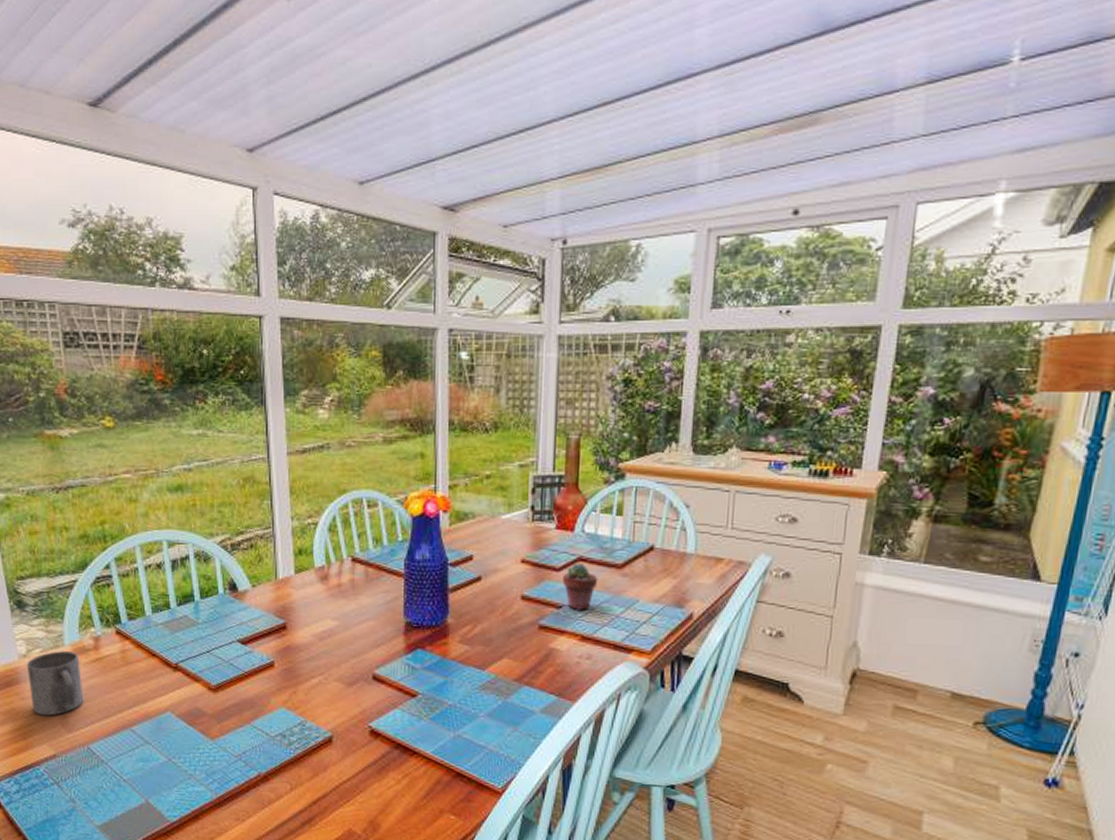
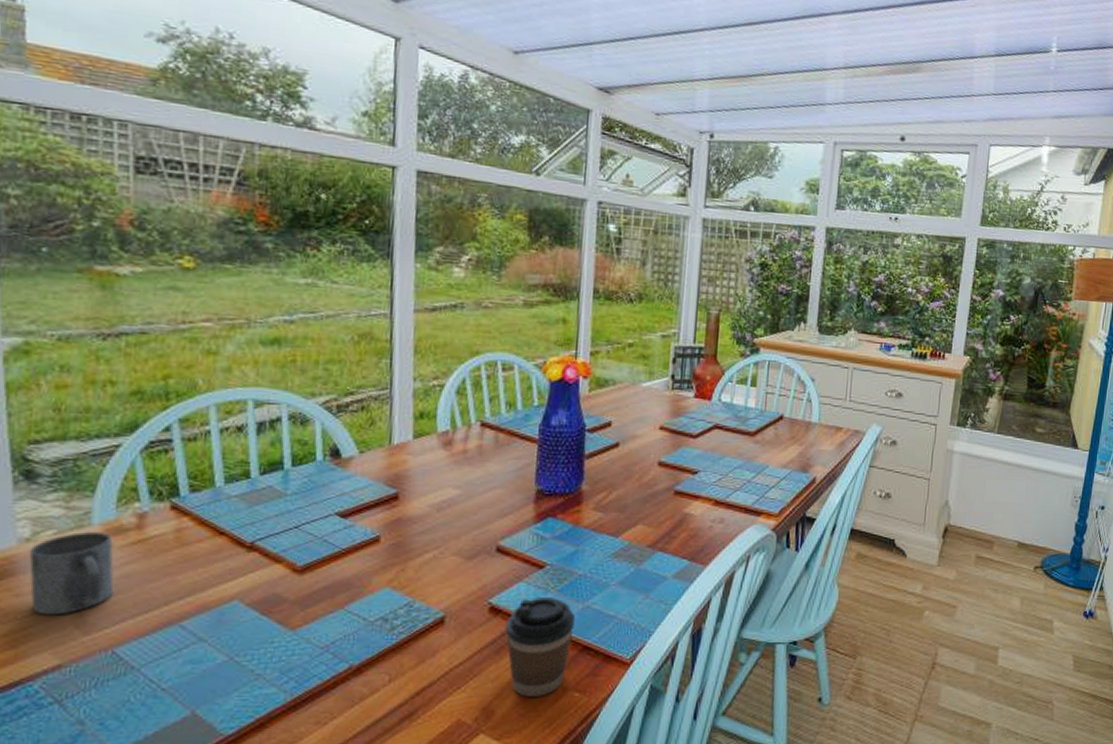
coffee cup: none [385,724,448,816] -> present [505,597,576,697]
potted succulent: present [563,563,598,610] -> none [699,431,733,476]

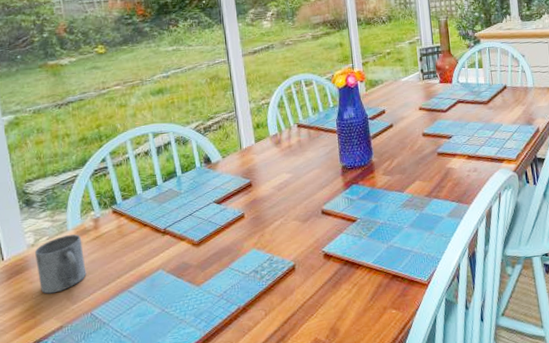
coffee cup: present [505,597,576,697] -> none [336,242,384,317]

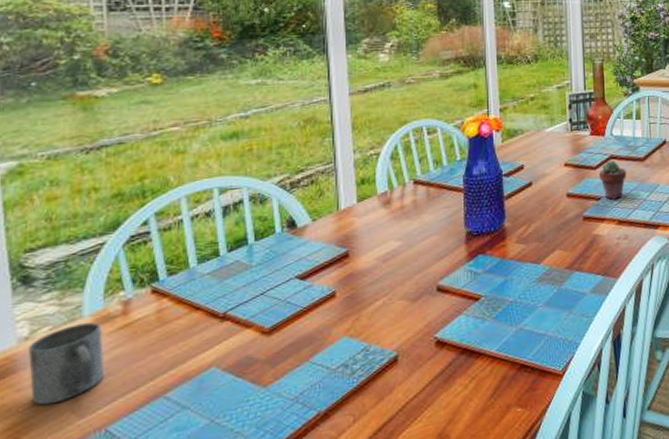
potted succulent: none [449,104,473,138] -> present [599,161,627,200]

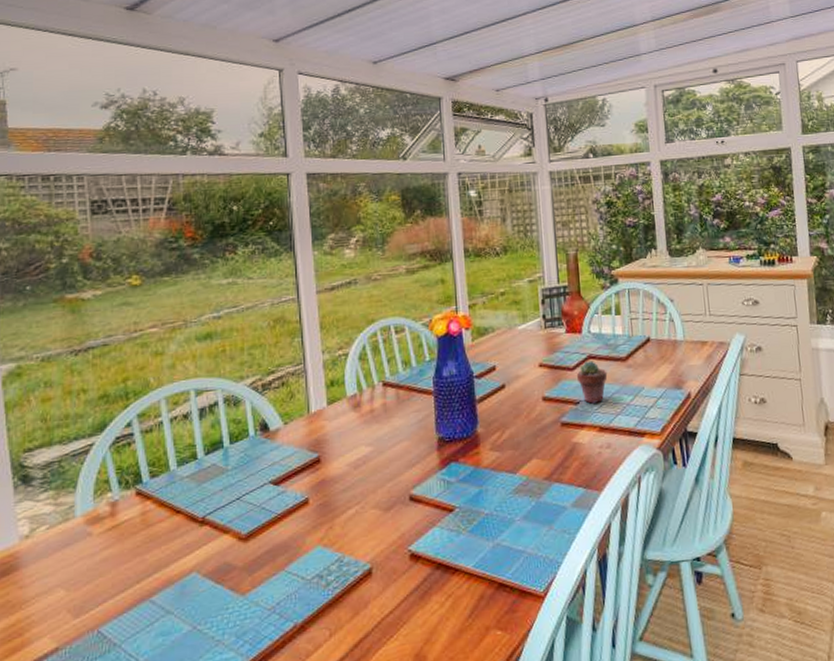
mug: present [29,322,105,406] -> none [29,523,96,604]

